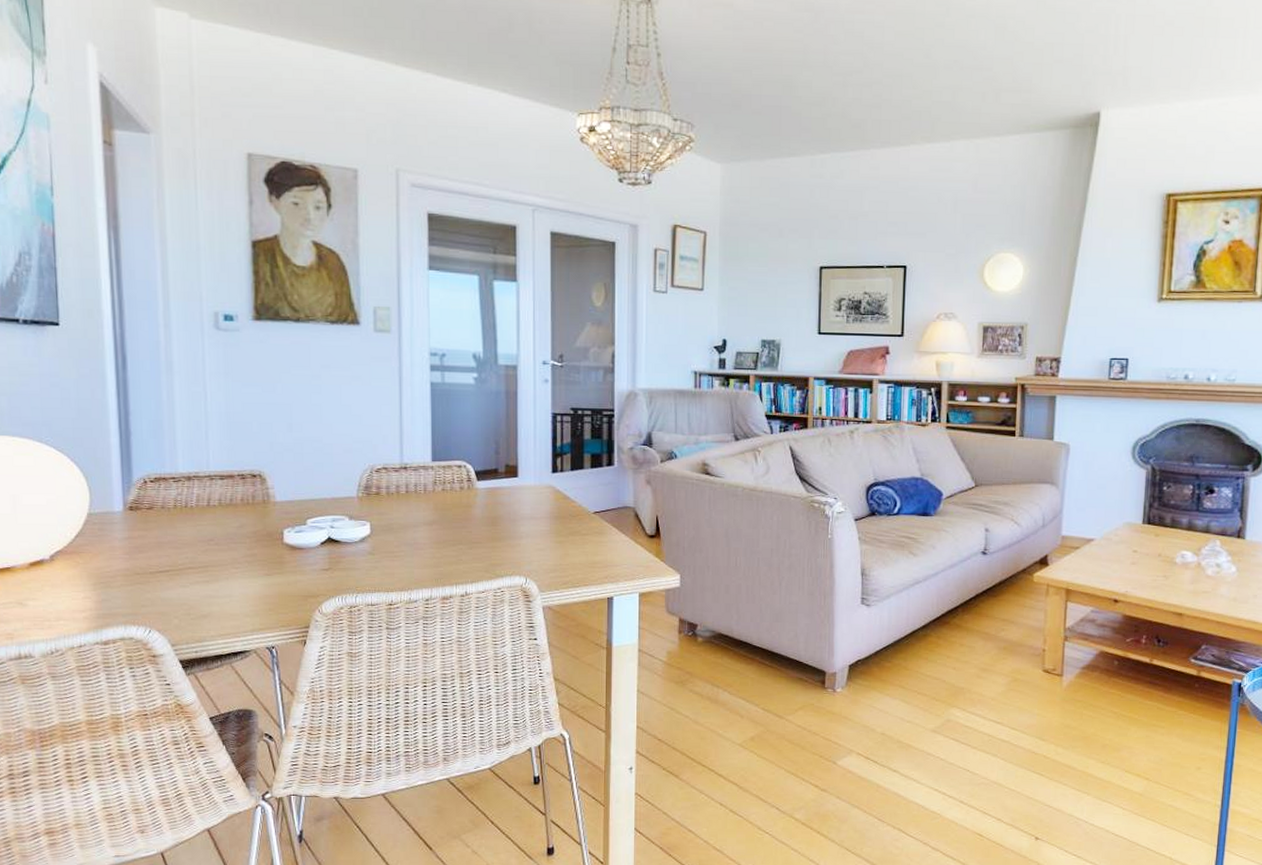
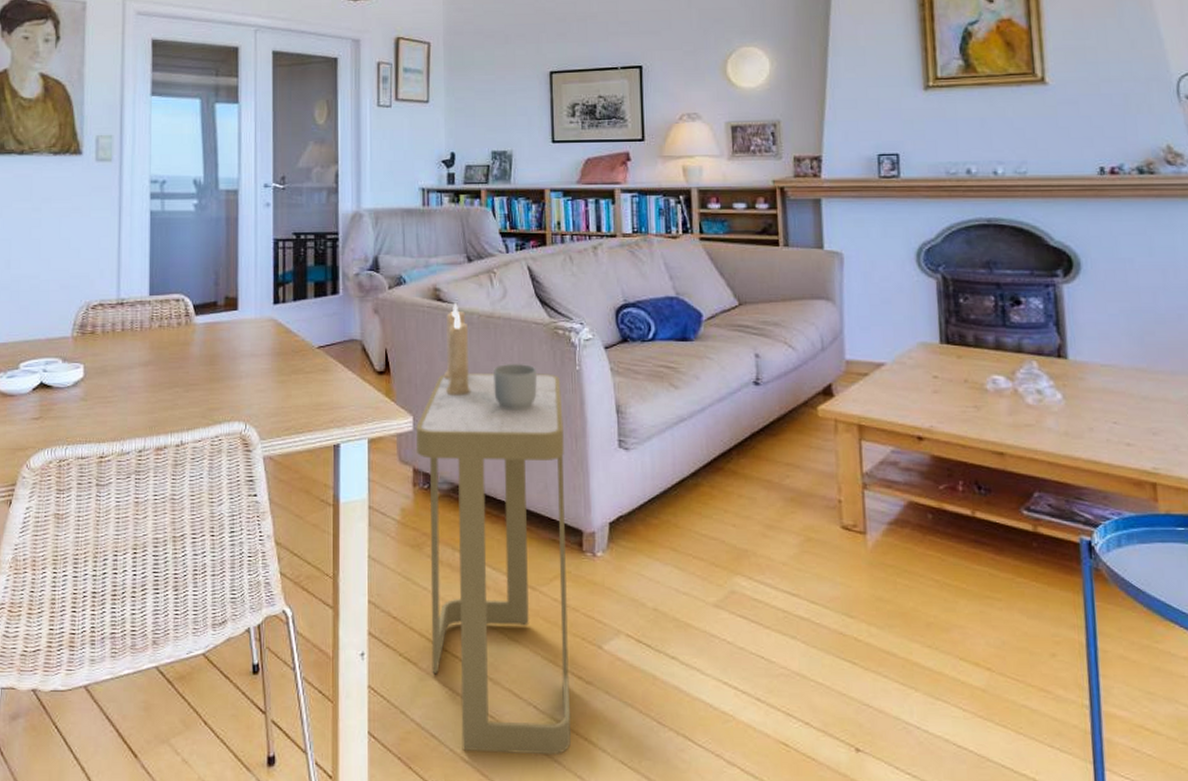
side table: none [683,538,815,845] -> present [416,372,571,756]
candle: none [709,476,734,558] -> present [443,302,471,396]
mug: none [754,531,793,572] -> present [494,363,537,411]

